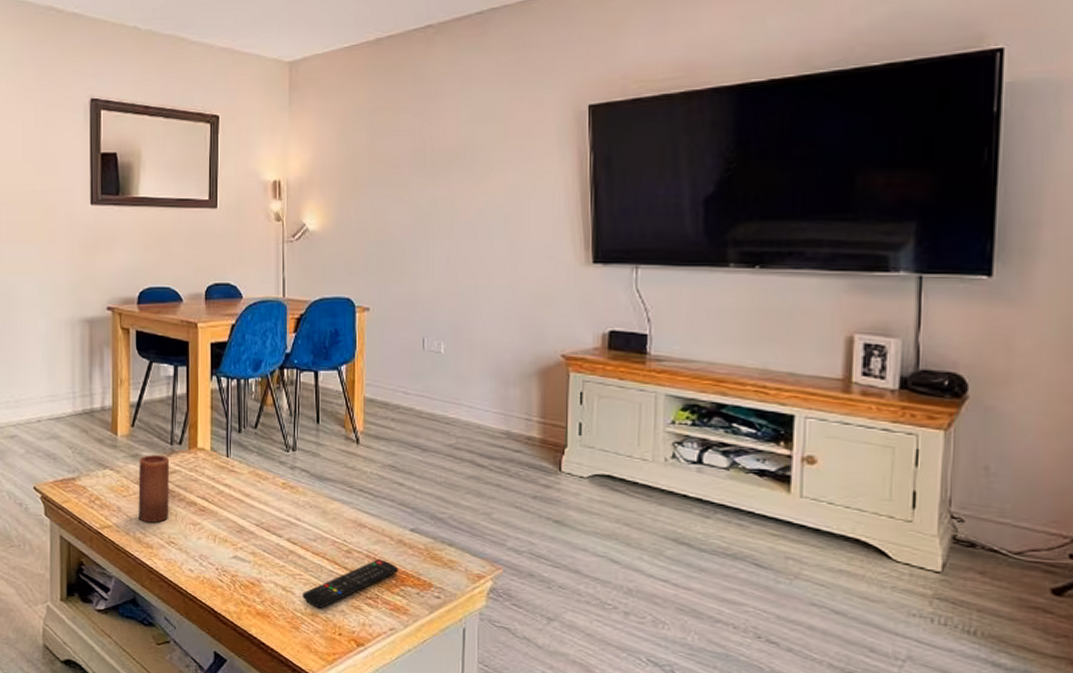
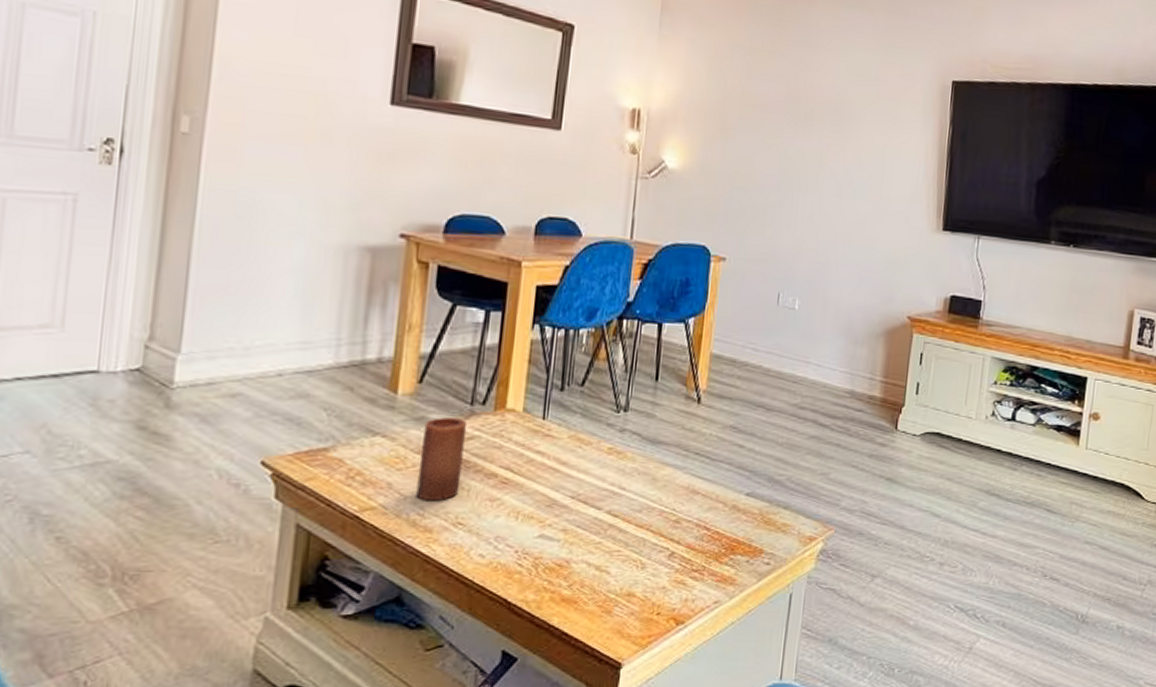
remote control: present [302,559,398,609] -> none [619,528,729,587]

